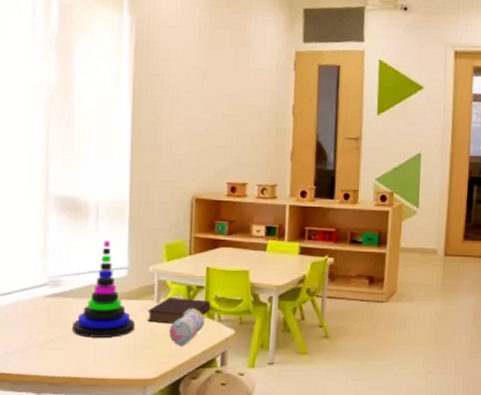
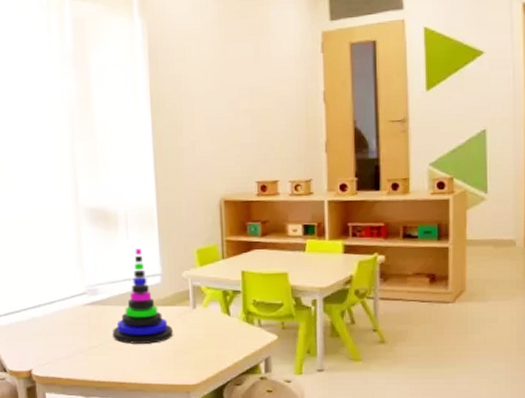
book: present [147,296,211,324] -> none [184,302,250,330]
pencil case: present [169,308,204,346] -> none [208,313,244,352]

